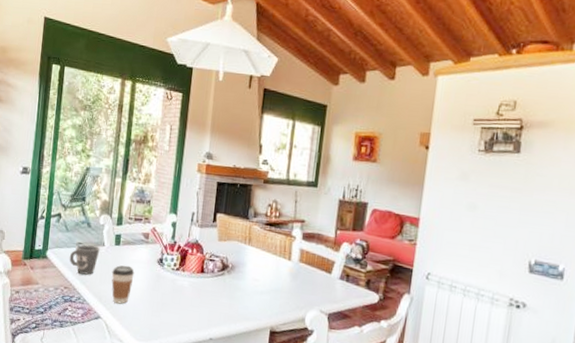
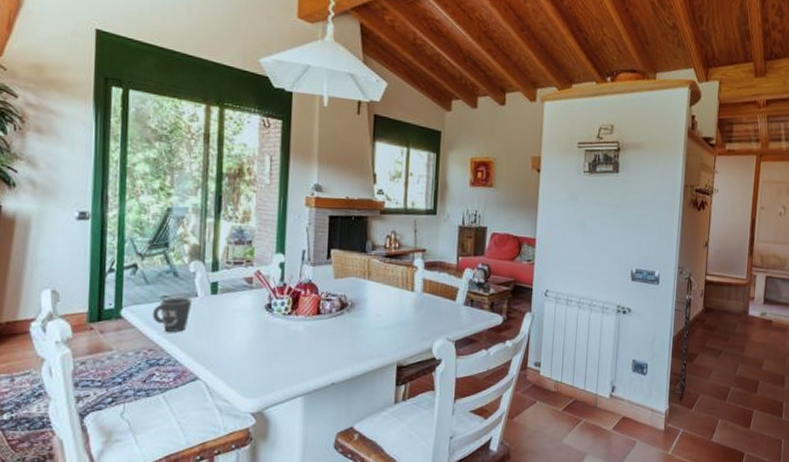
coffee cup: present [111,265,135,304] -> none [209,315,238,360]

